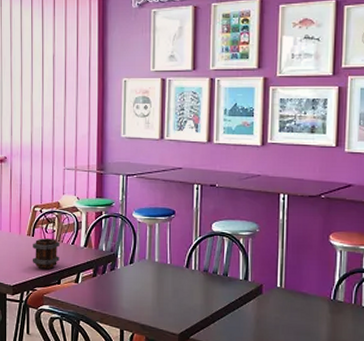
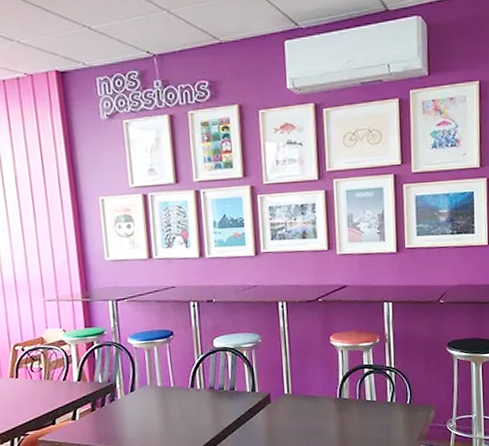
mug: present [32,238,60,270] -> none [18,377,51,412]

